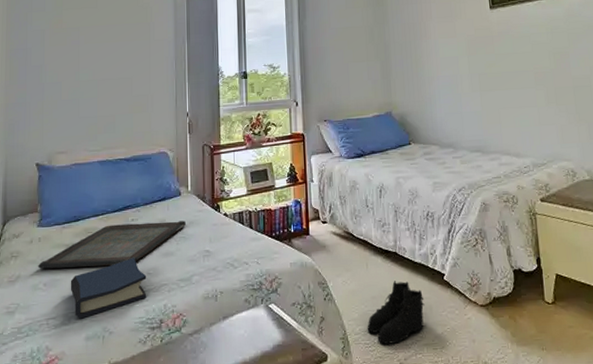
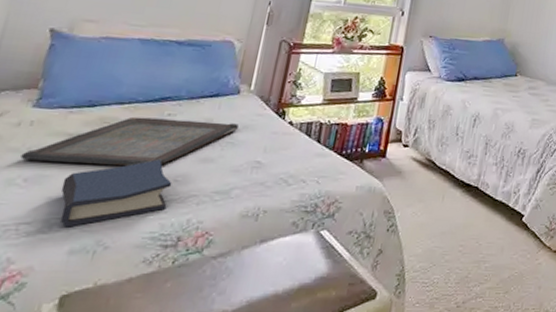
boots: present [367,281,425,345] -> none [428,217,498,286]

